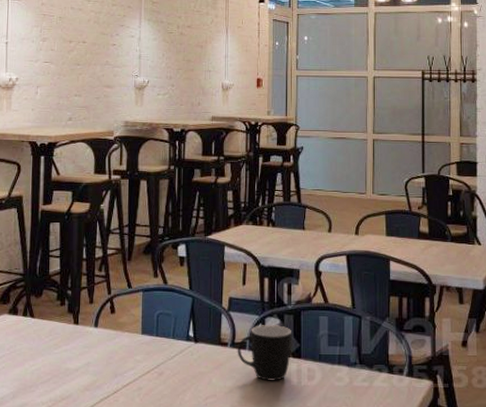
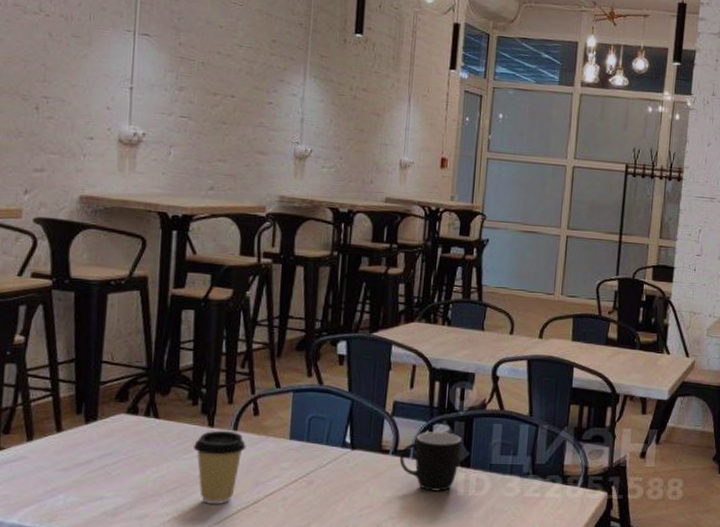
coffee cup: none [62,327,106,394] -> present [192,430,246,504]

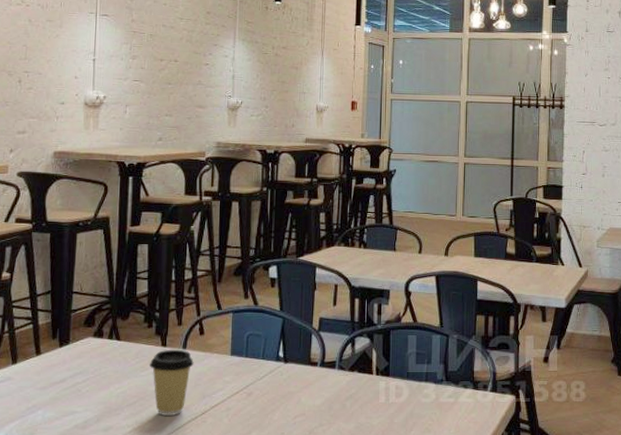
mug: present [399,432,461,491] -> none [326,344,380,399]

